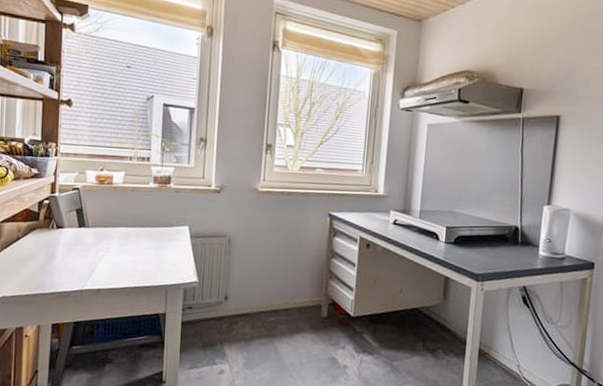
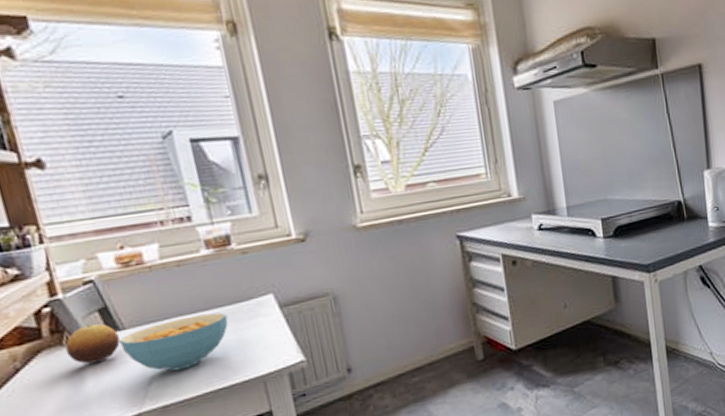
fruit: none [50,218,84,247] -> present [65,324,121,365]
cereal bowl: none [83,228,155,266] -> present [119,313,228,372]

